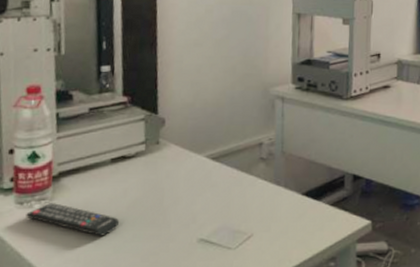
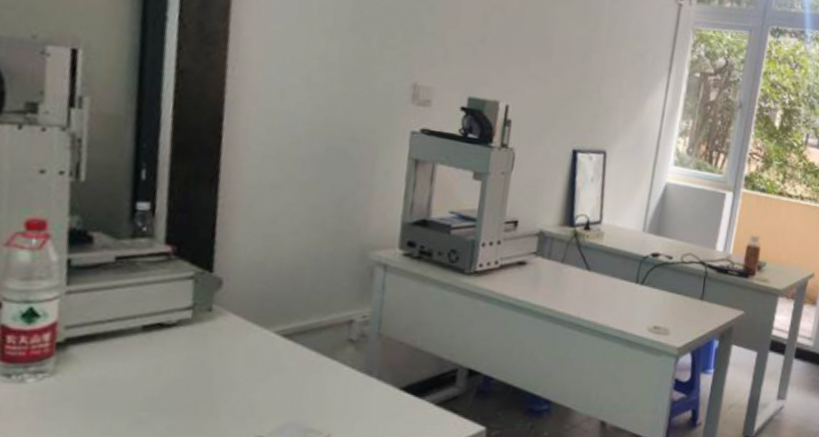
remote control: present [26,203,120,236] -> none [13,377,149,426]

